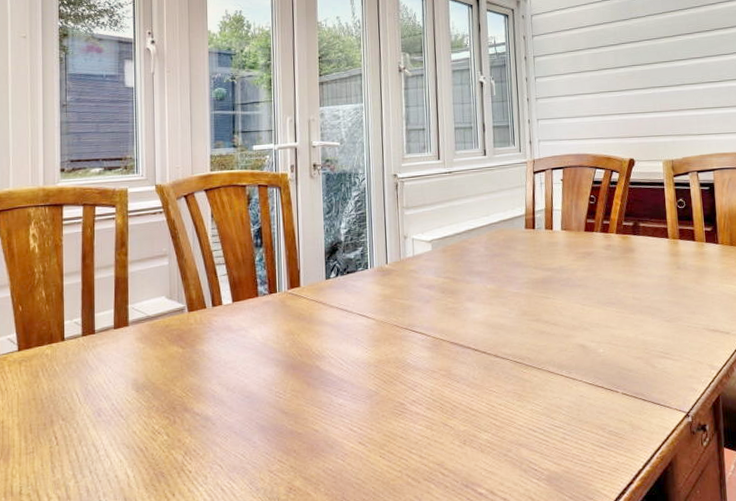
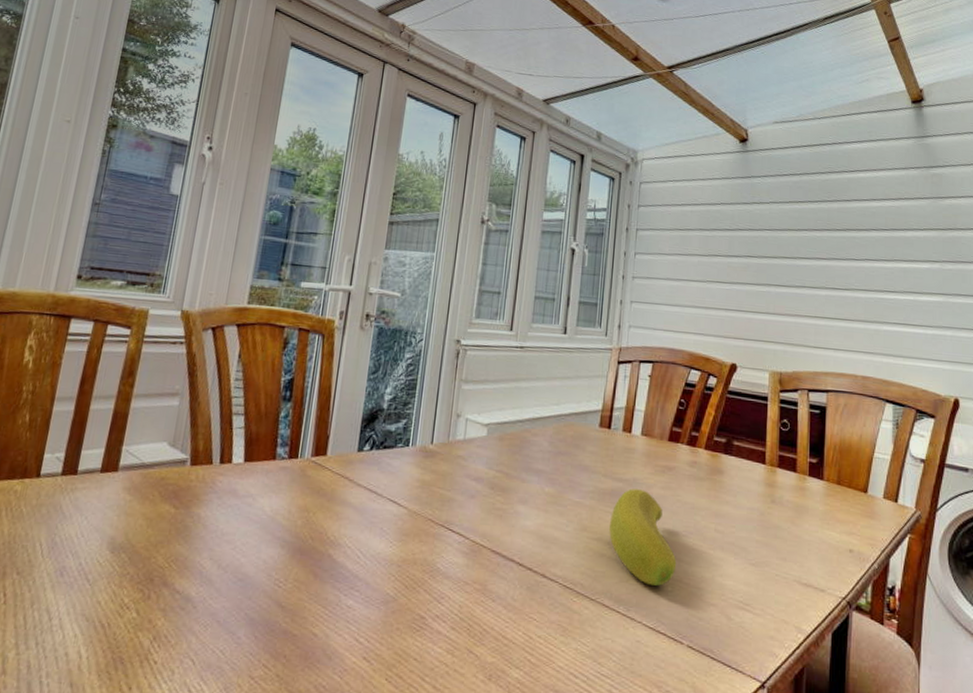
fruit: none [545,274,605,350] -> present [609,488,677,586]

